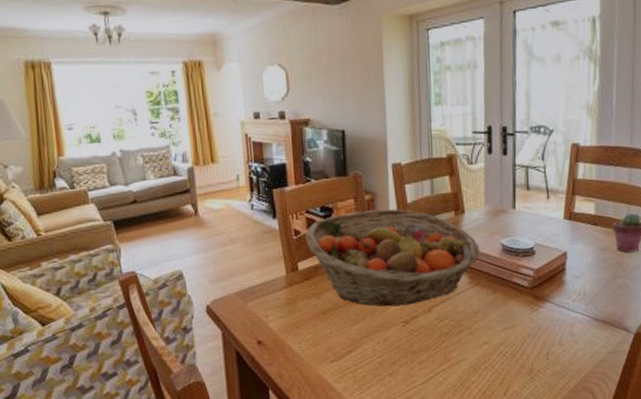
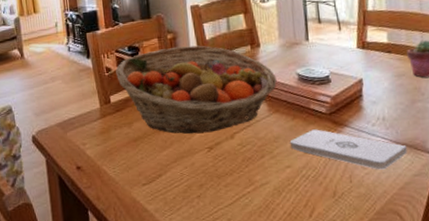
notepad: none [489,304,605,347] -> present [289,129,407,170]

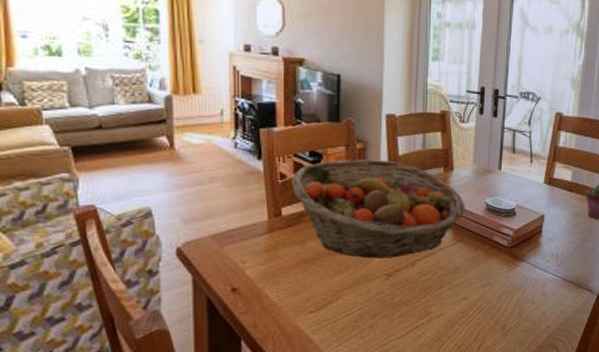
notepad: present [289,129,407,170] -> none [469,262,572,306]

